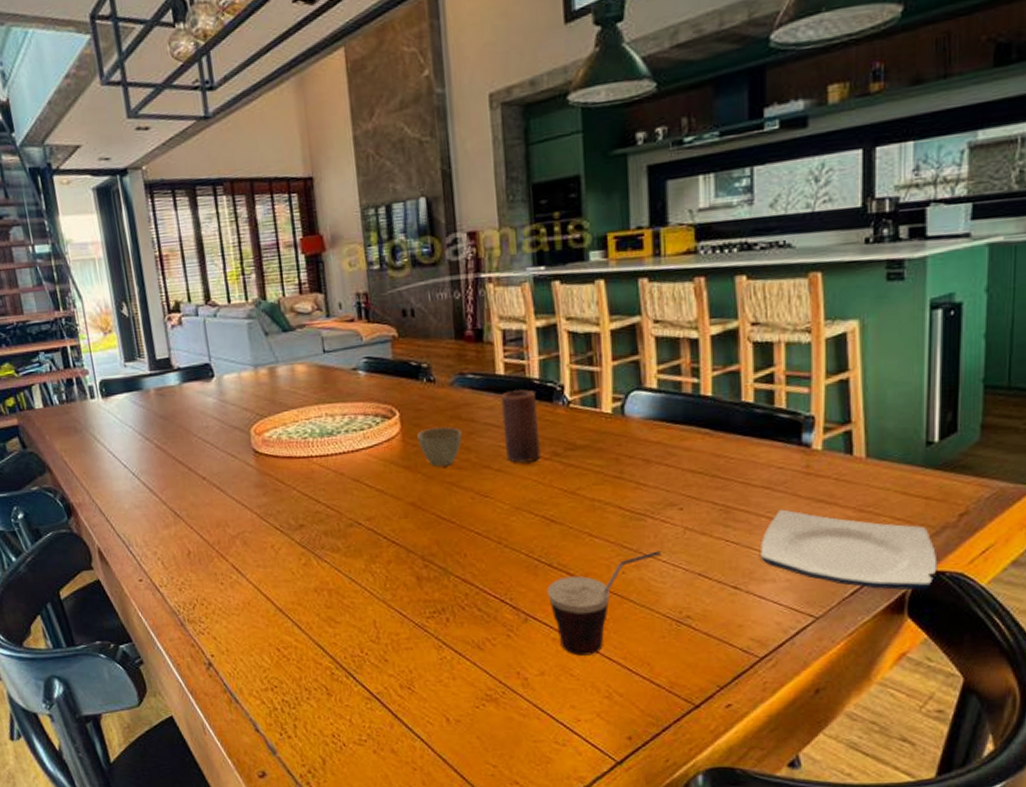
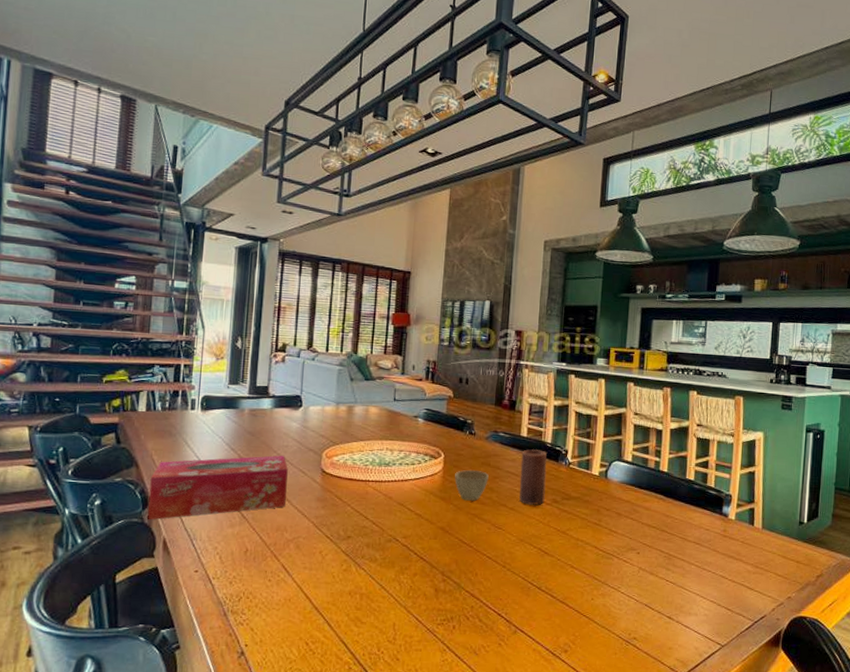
tissue box: none [67,438,221,530] -> present [147,455,288,521]
cup: present [546,551,661,656] -> none [534,584,621,665]
plate: present [761,509,938,591] -> none [689,560,802,630]

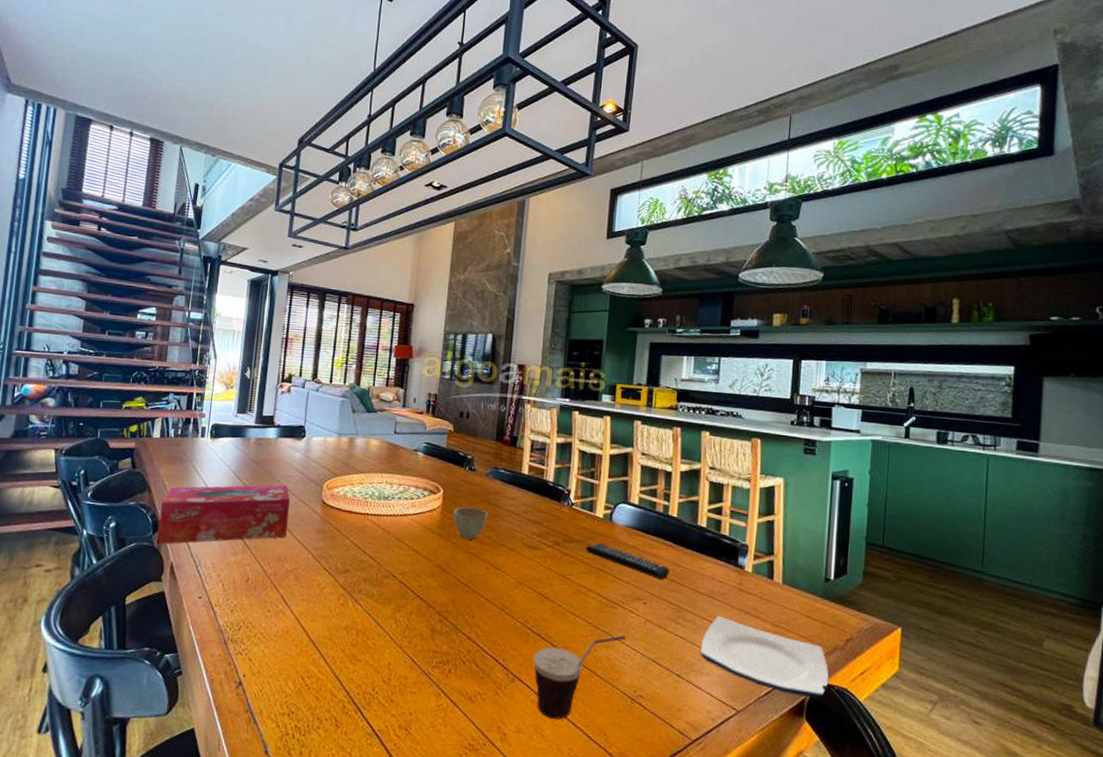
candle: present [519,449,547,505] -> none [519,488,548,547]
cup: none [534,584,621,665] -> present [533,635,626,720]
remote control: none [583,499,661,531] -> present [586,542,669,580]
plate: none [689,560,802,630] -> present [700,615,829,699]

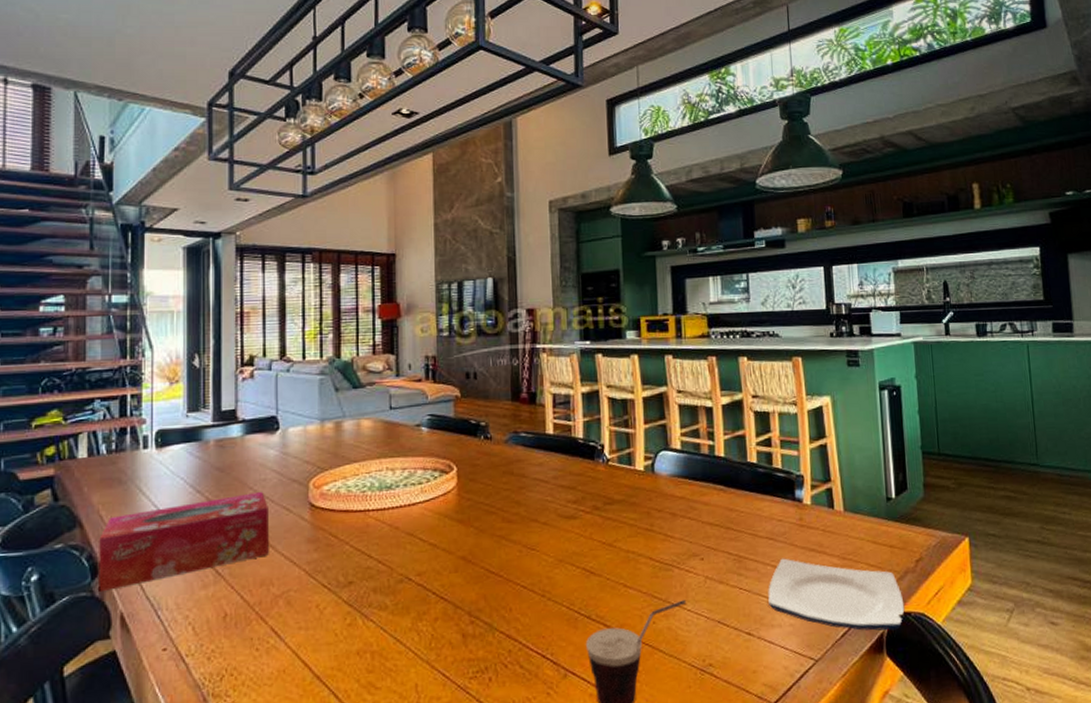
cup: present [453,507,488,539] -> none [472,482,513,520]
remote control: present [586,542,669,580] -> none [629,499,724,530]

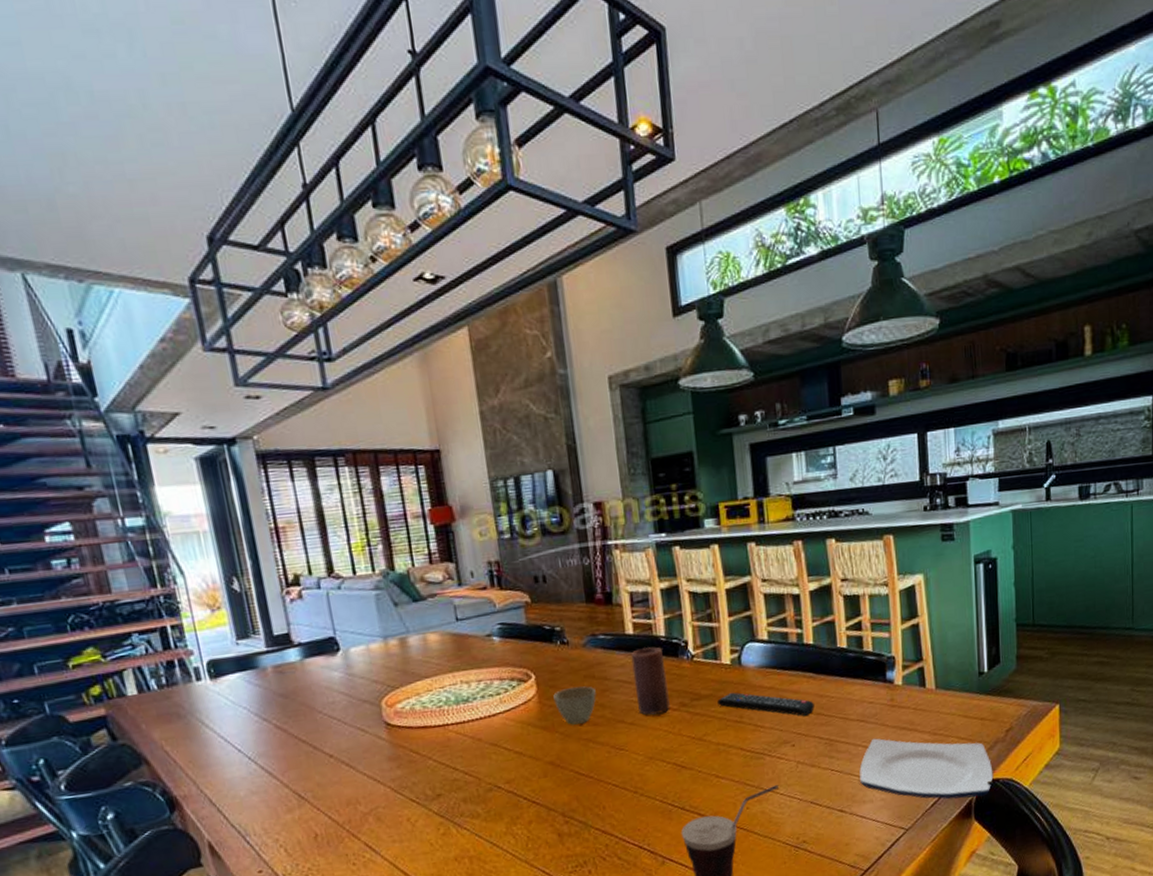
tissue box: present [99,491,269,593] -> none [169,714,351,825]
cup: none [472,482,513,520] -> present [553,686,596,725]
candle: none [549,448,583,516] -> present [631,646,670,715]
remote control: none [629,499,724,530] -> present [717,692,814,717]

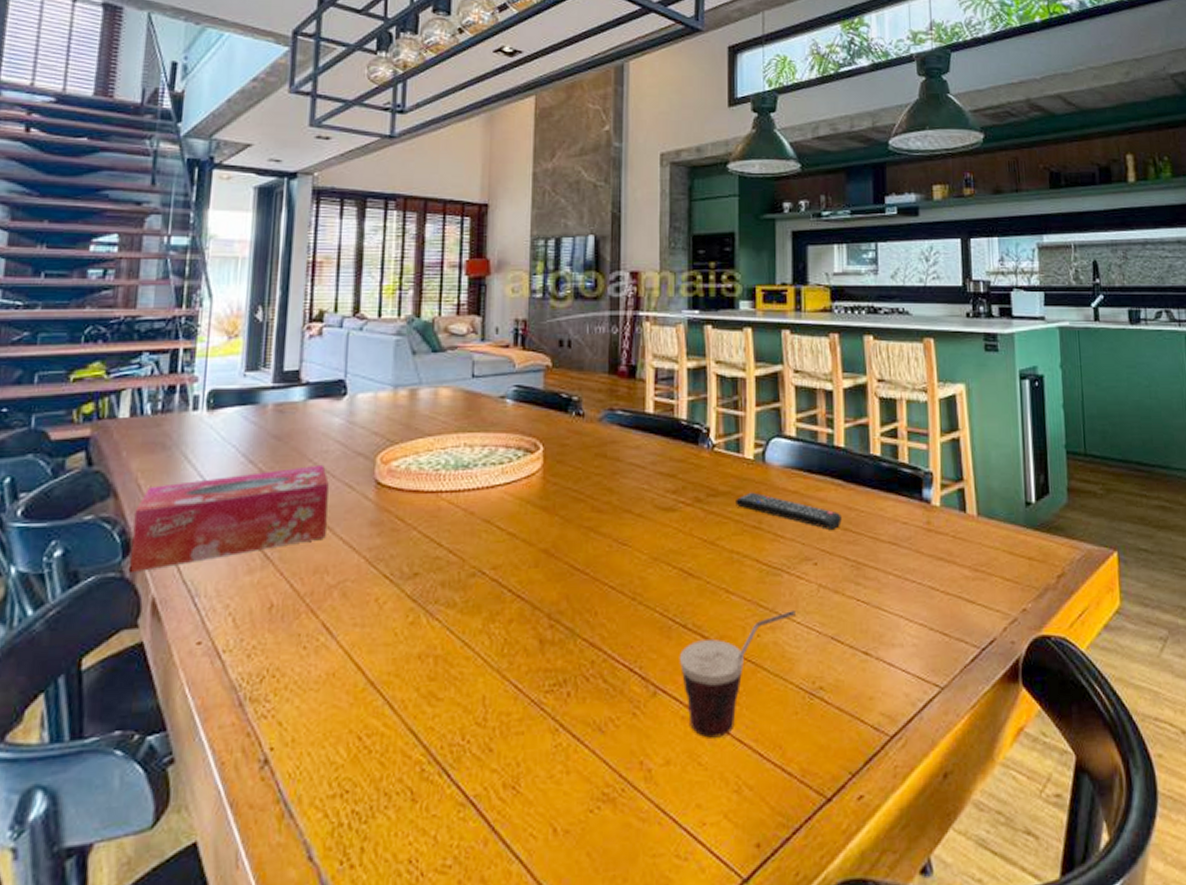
tissue box: none [169,714,351,825] -> present [129,464,329,574]
cup: present [553,686,596,725] -> none [559,465,605,509]
candle: present [631,646,670,715] -> none [648,430,683,508]
plate: present [859,738,994,799] -> none [889,566,1044,657]

